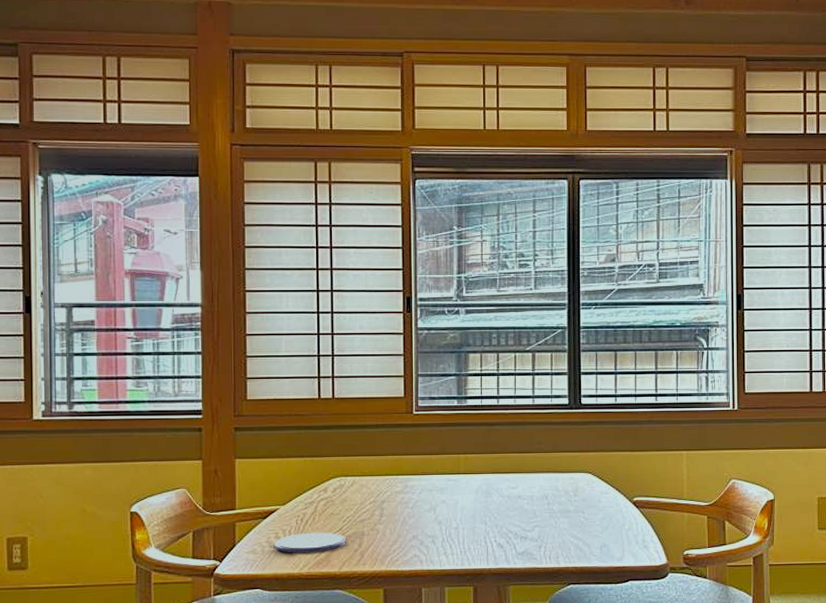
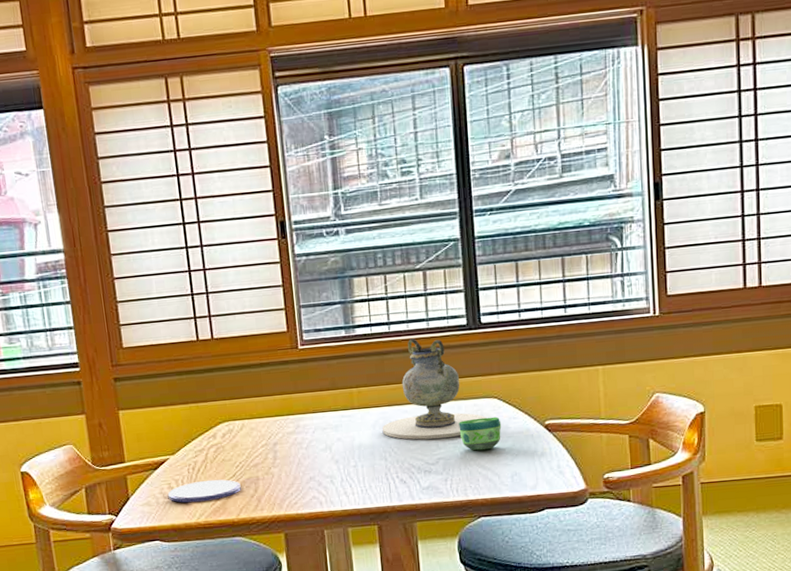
decorative vase: none [484,413,581,507] -> present [382,338,487,440]
cup: none [555,490,594,521] -> present [458,416,502,451]

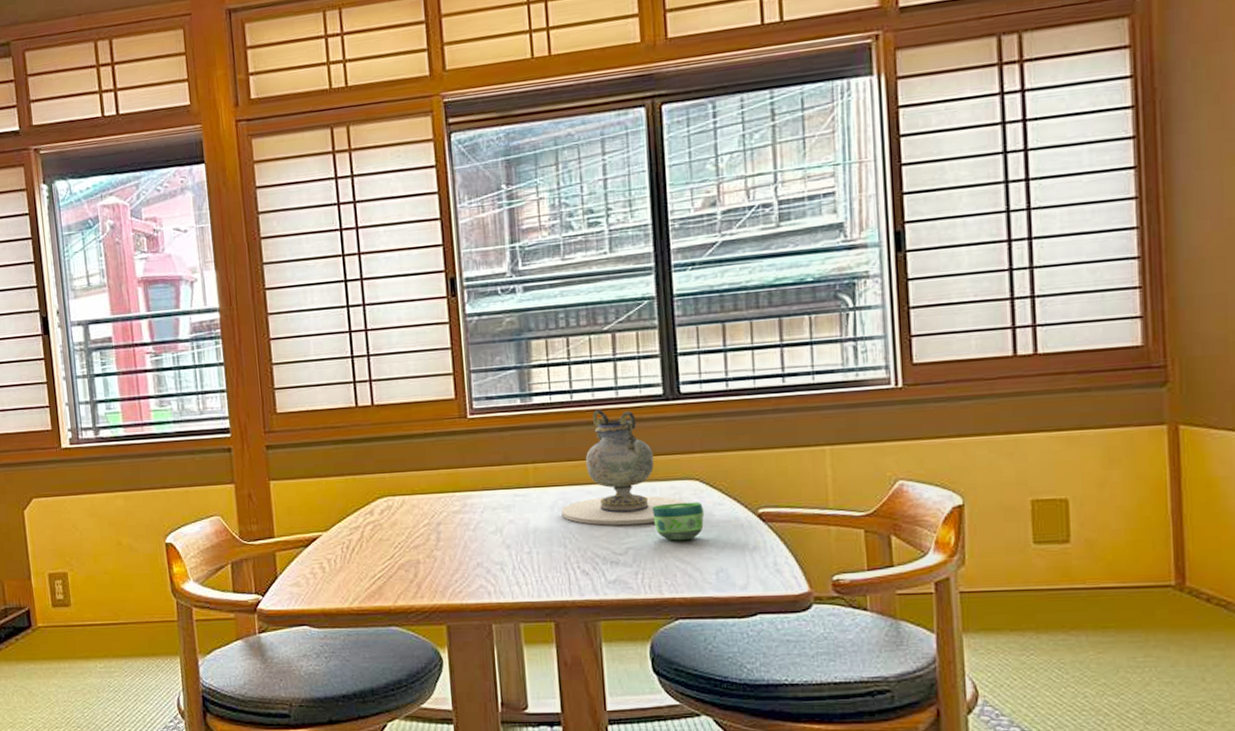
saucer: present [167,479,241,503] -> none [318,560,399,586]

